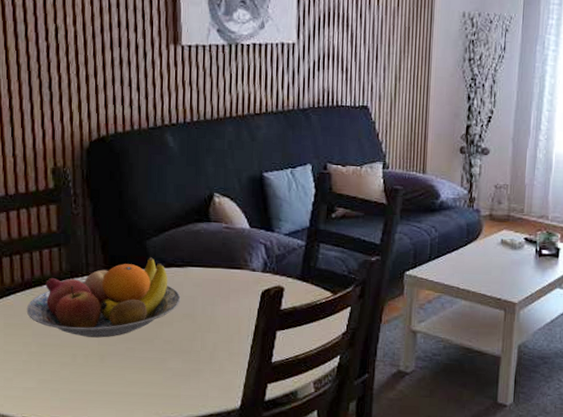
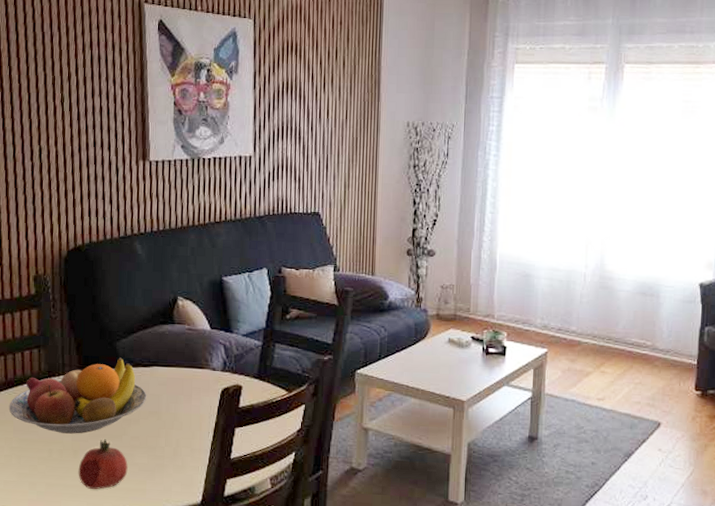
fruit: none [105,343,161,396] -> present [78,439,128,490]

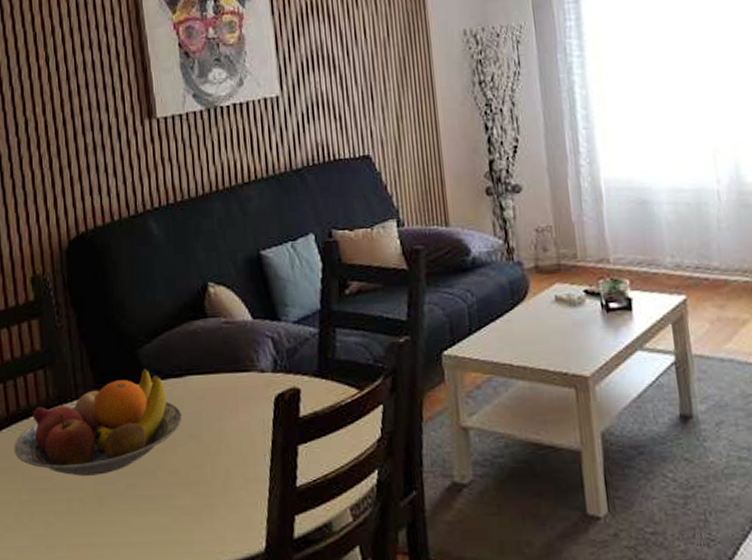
fruit: present [78,439,128,490] -> none [106,478,168,548]

